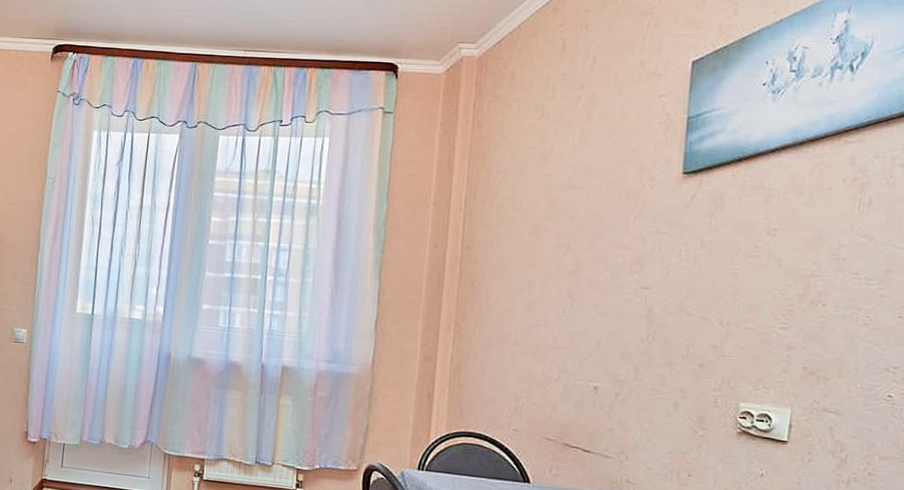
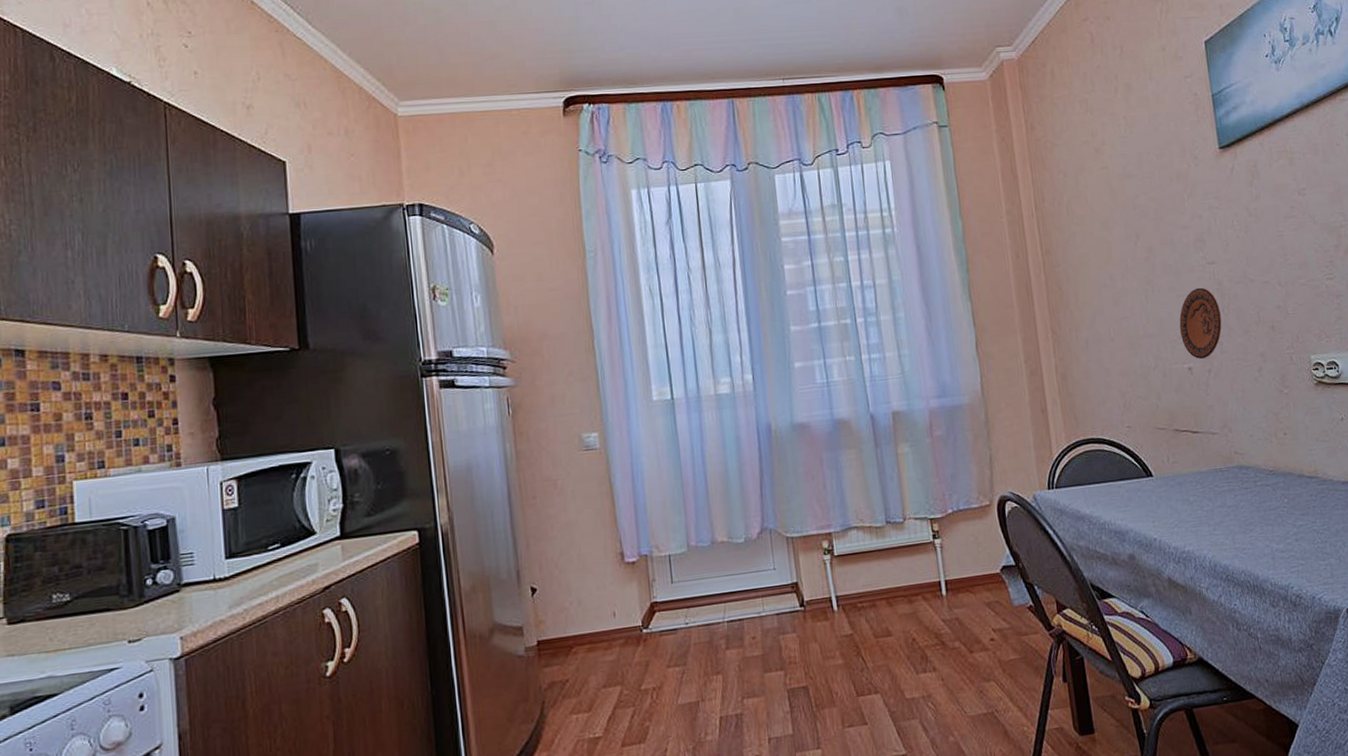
decorative plate: none [593,310,644,382] -> present [1179,287,1222,360]

